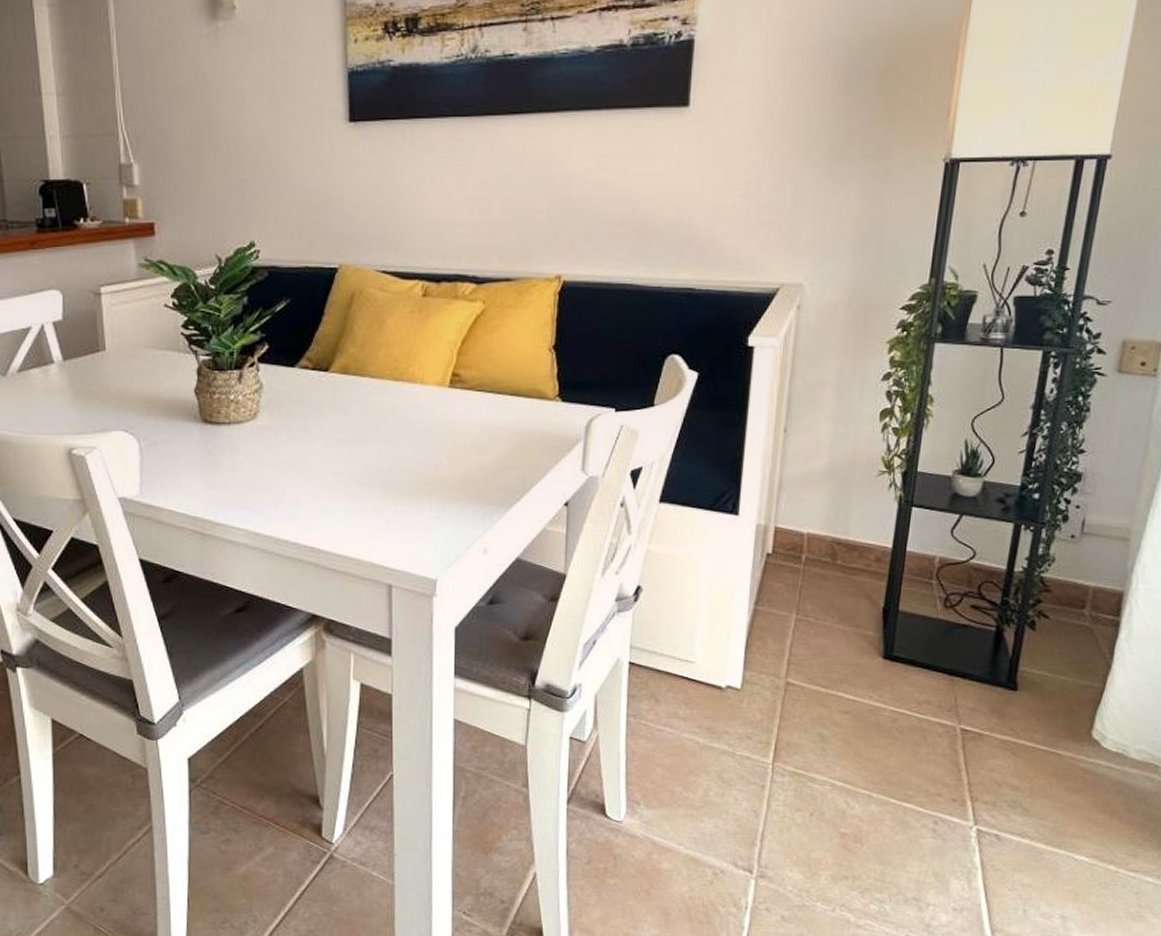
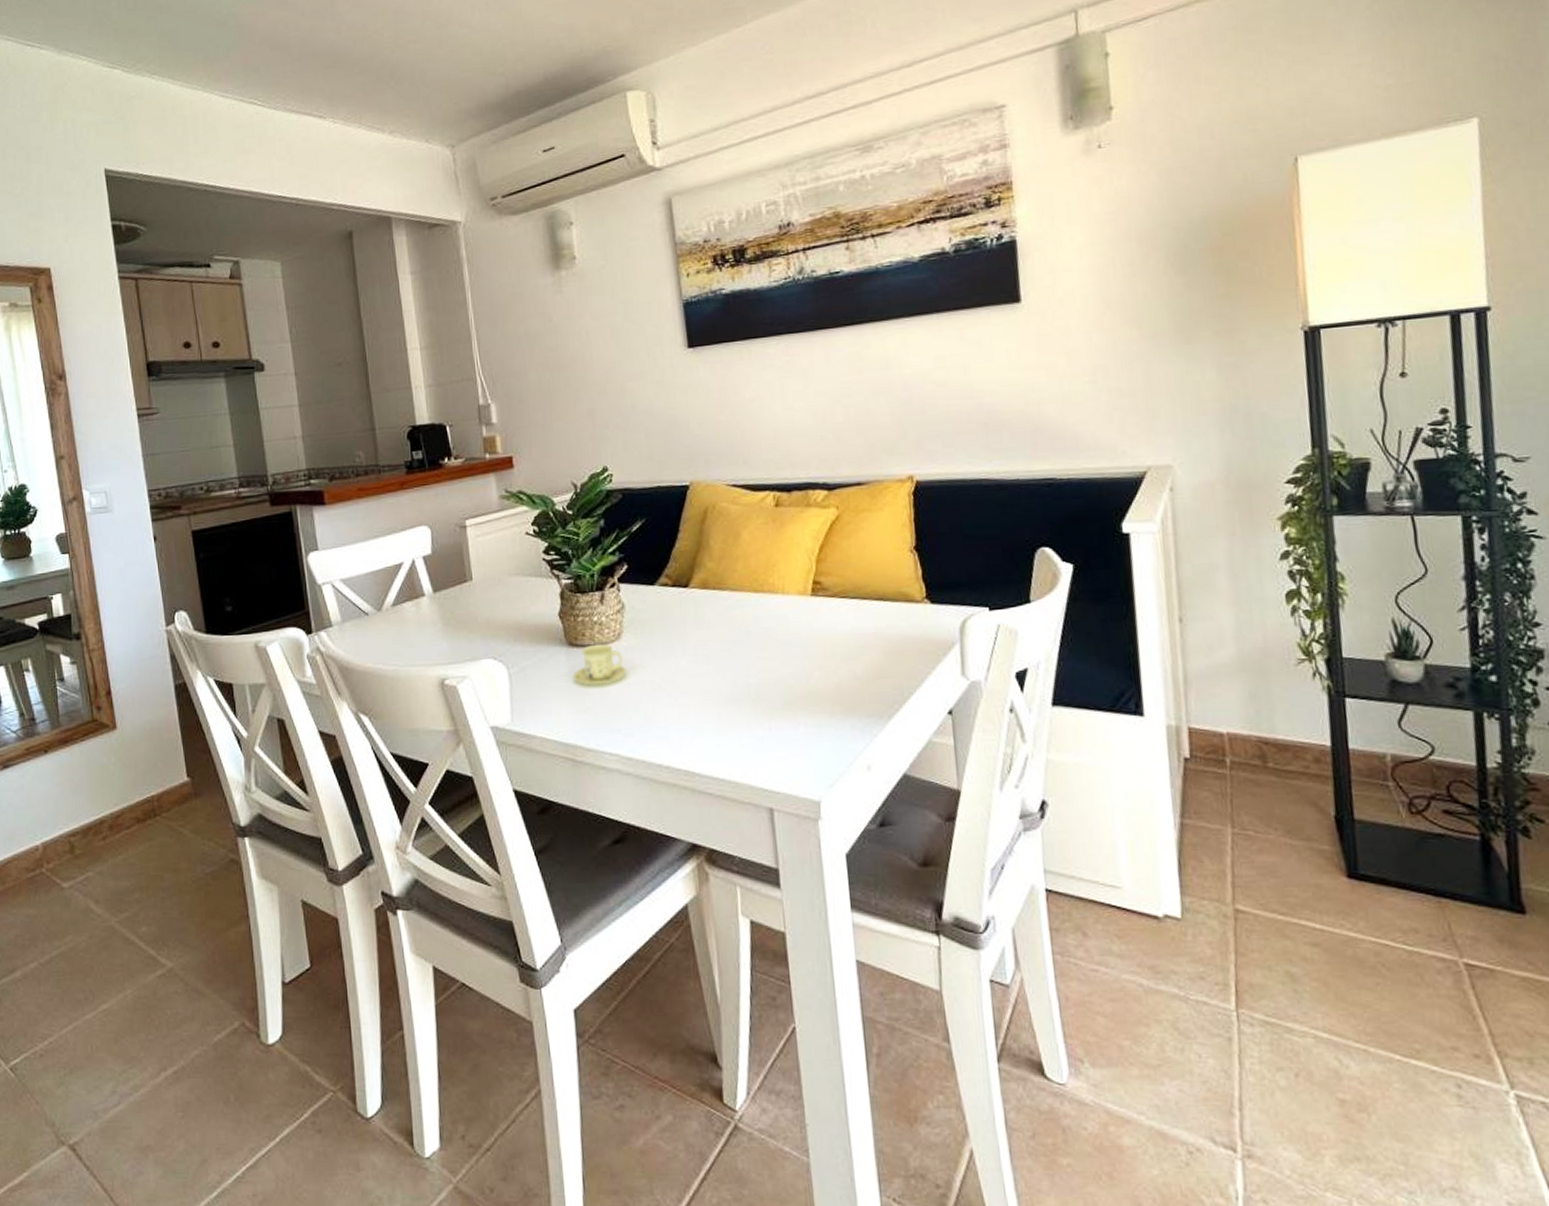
cup and saucer: none [205,422,260,462] -> present [572,644,626,685]

